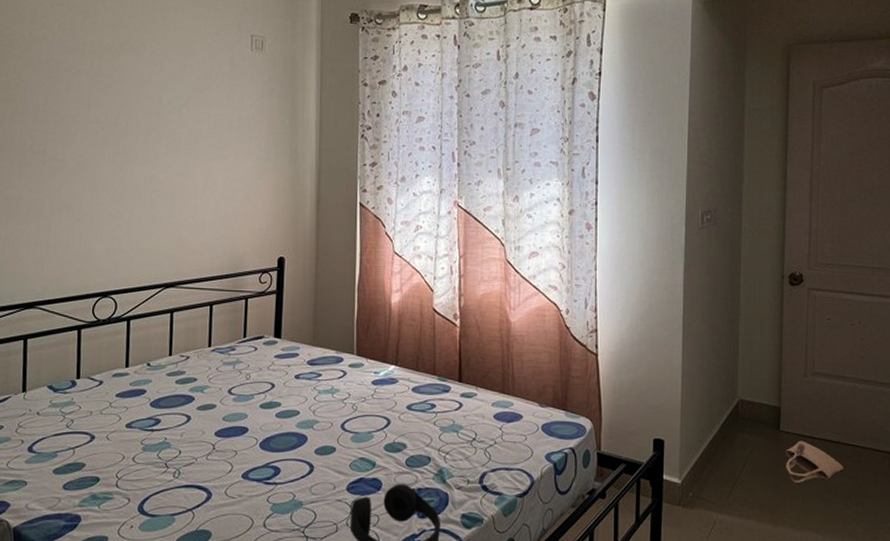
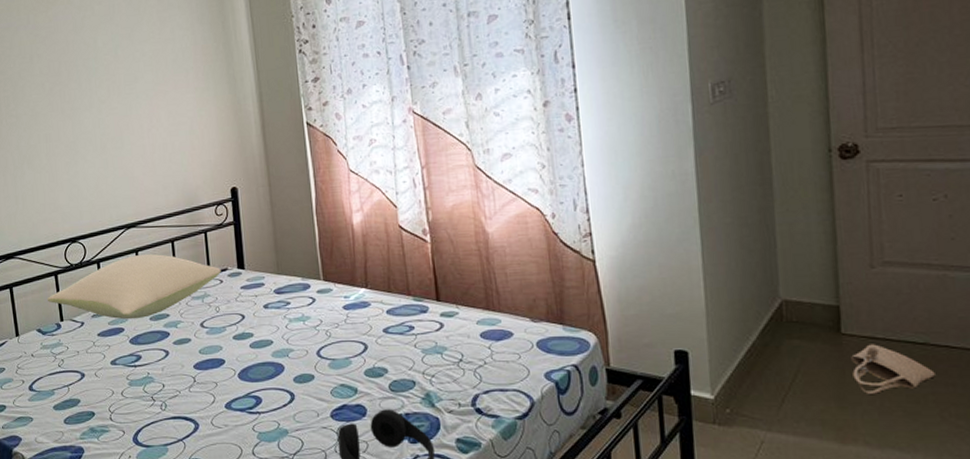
pillow: none [65,315,257,382] -> present [47,253,221,320]

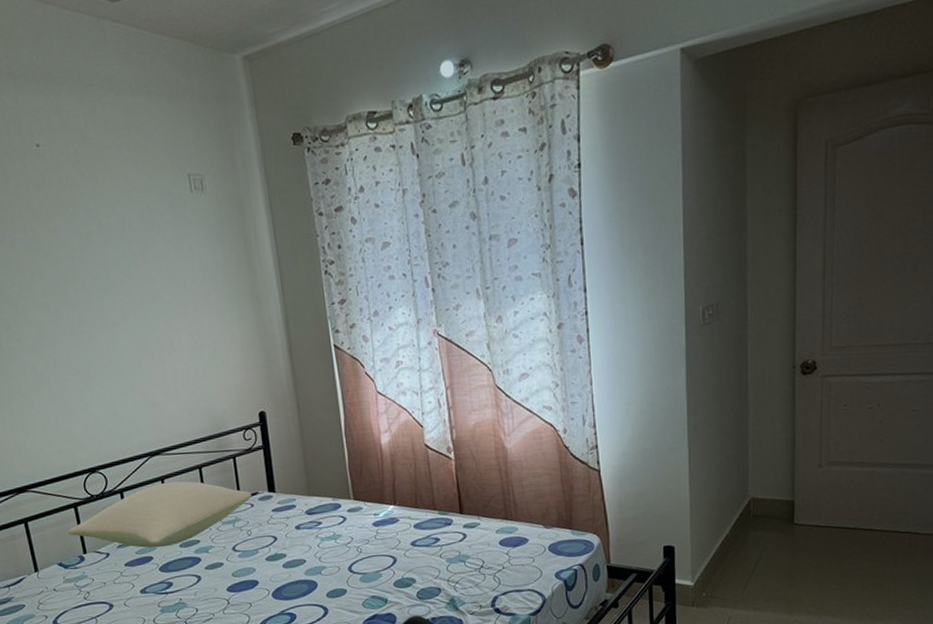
tote bag: present [851,344,935,394] -> none [801,531,861,572]

